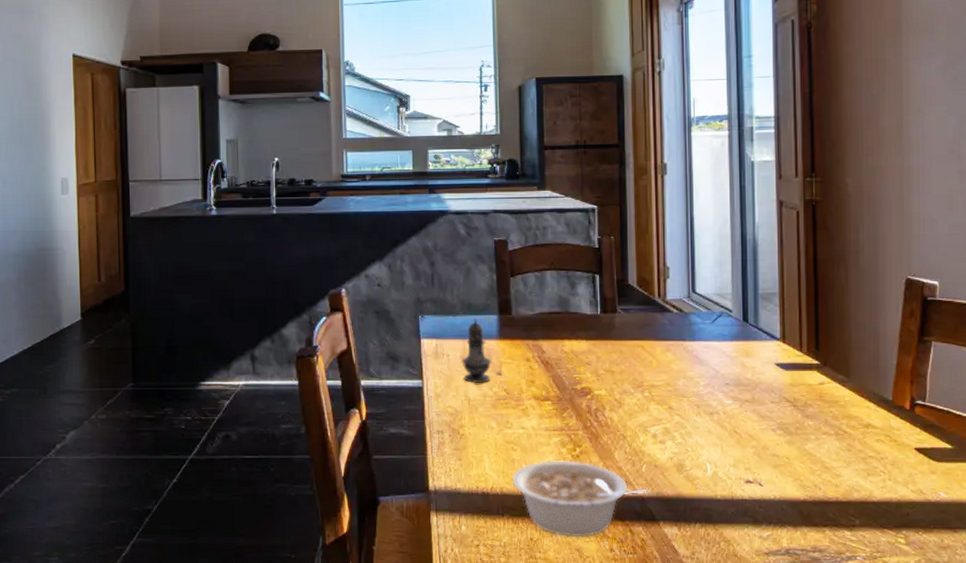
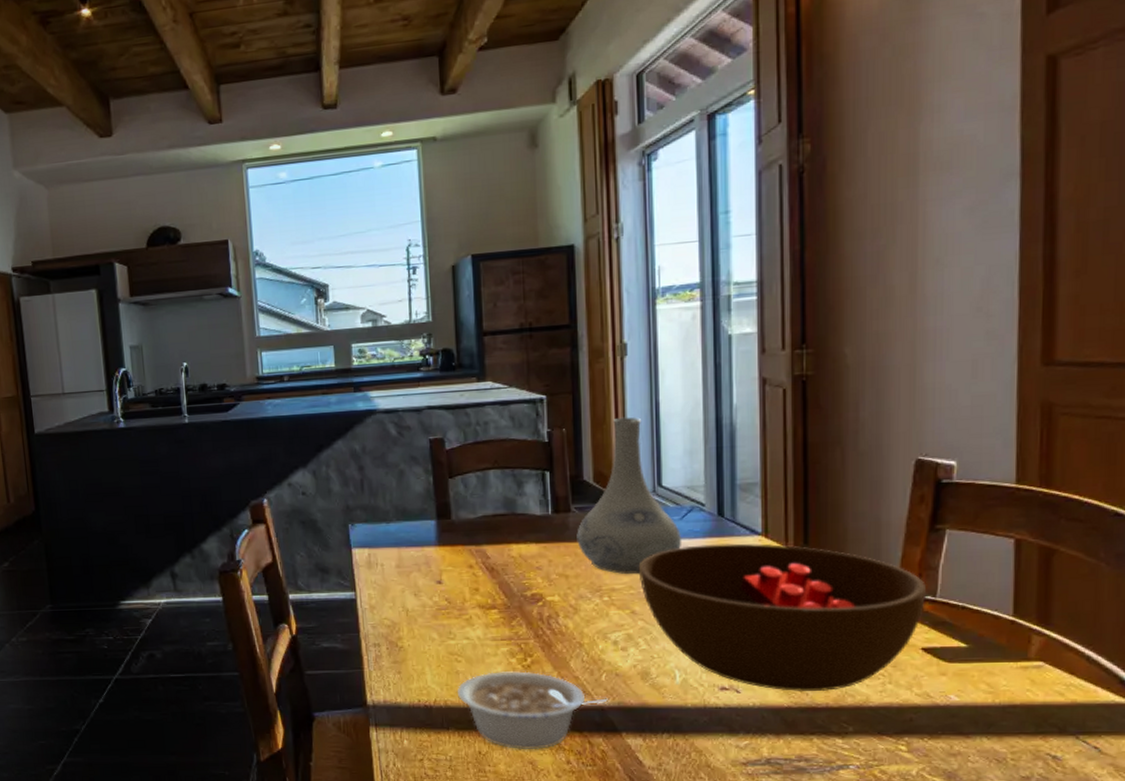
salt shaker: present [462,319,492,384] -> none [397,525,431,594]
vase: none [622,229,713,373] -> present [577,417,682,575]
bowl: none [675,347,918,486] -> present [638,543,927,691]

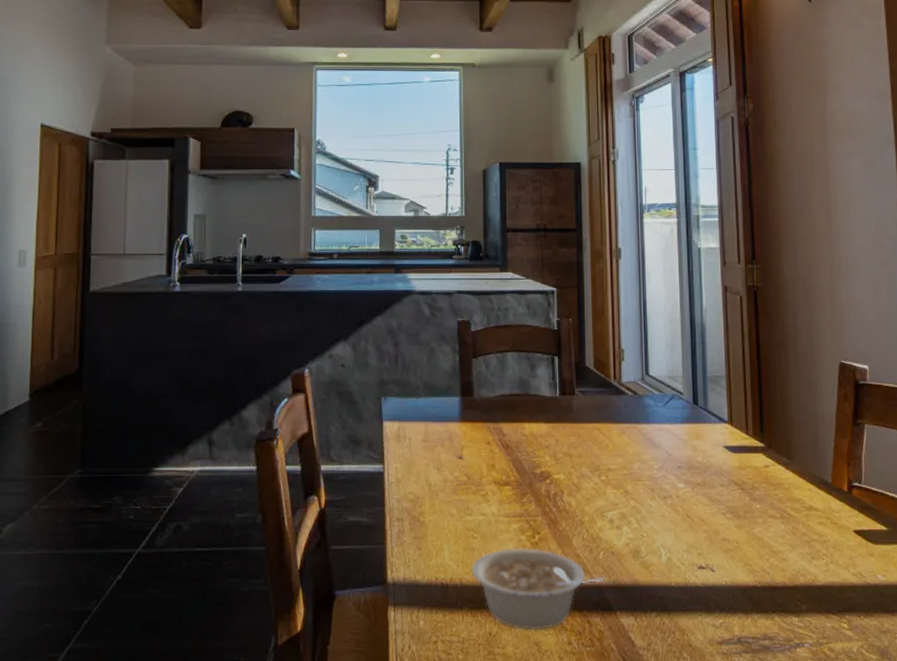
vase: present [577,417,682,575] -> none [580,312,666,456]
bowl: present [638,543,927,691] -> none [630,430,855,570]

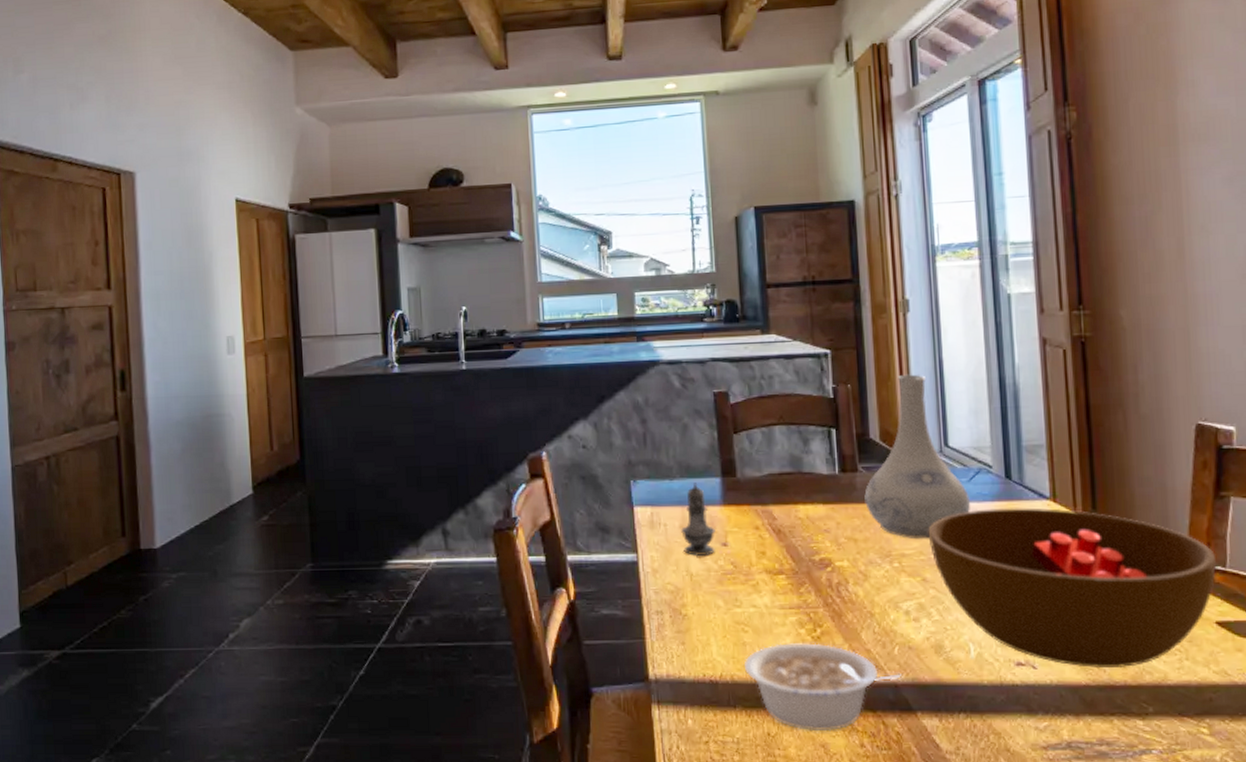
salt shaker: none [423,401,453,468] -> present [681,483,716,557]
vase: none [580,312,666,456] -> present [864,374,971,539]
bowl: none [630,430,855,570] -> present [928,508,1217,667]

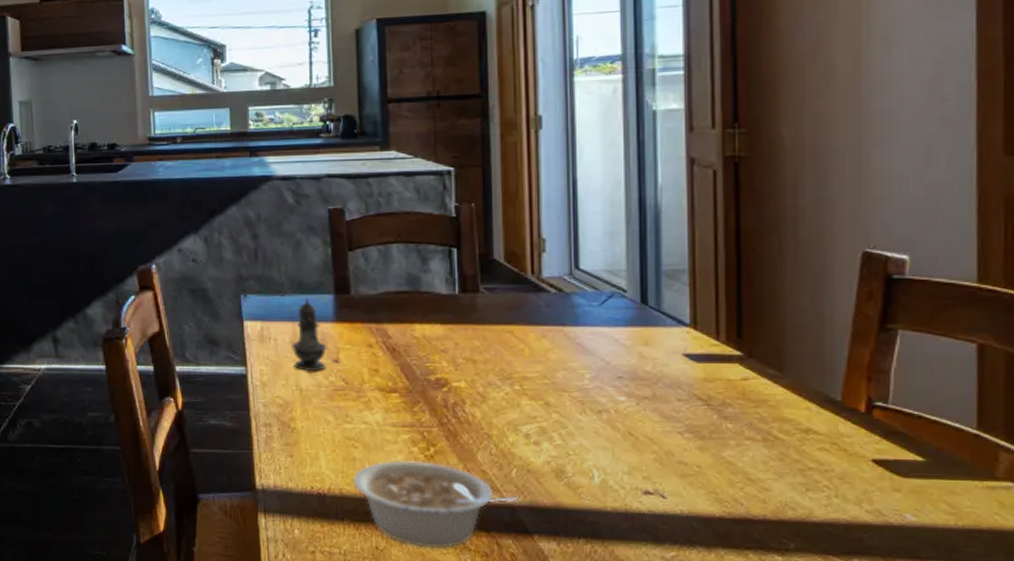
vase: present [864,374,971,539] -> none [486,193,602,363]
bowl: present [928,508,1217,667] -> none [553,334,877,502]

